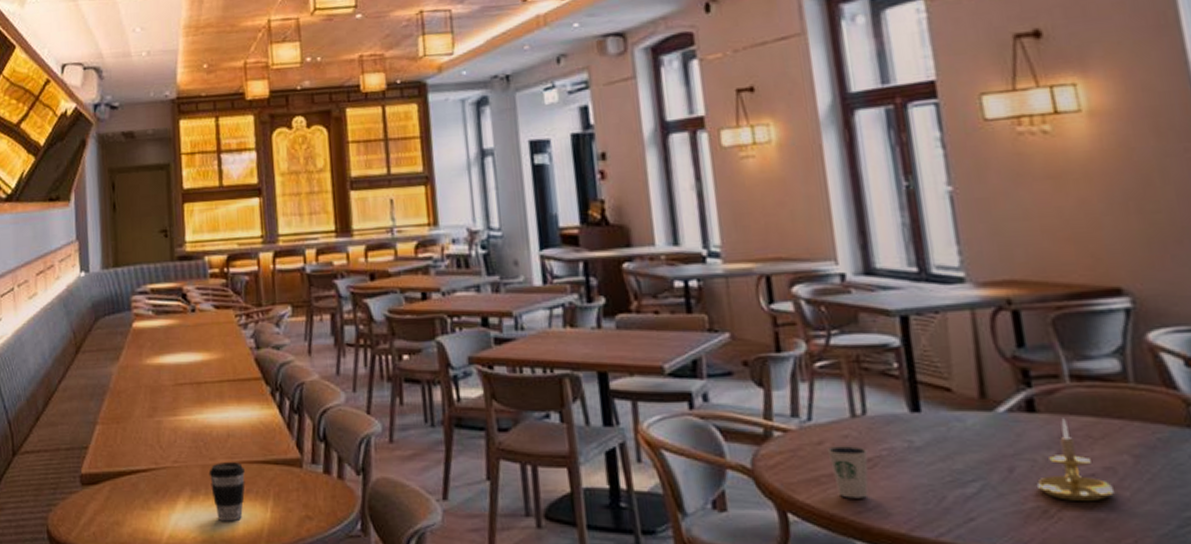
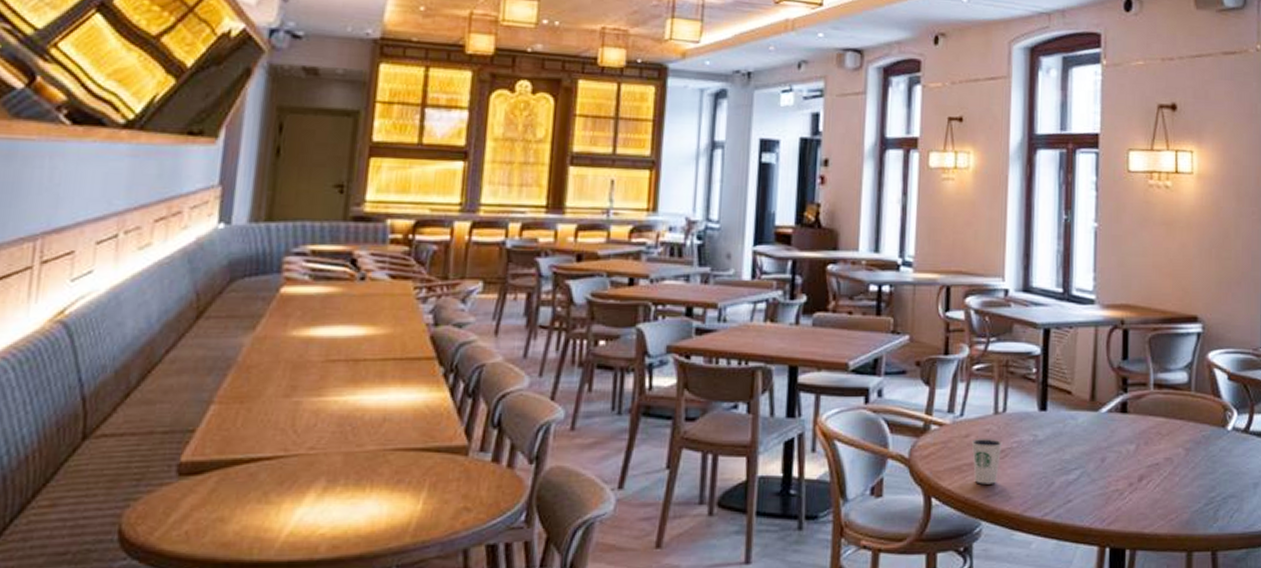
coffee cup: present [208,462,246,522] -> none [352,449,400,516]
candle holder: present [1037,418,1114,502] -> none [1119,418,1168,486]

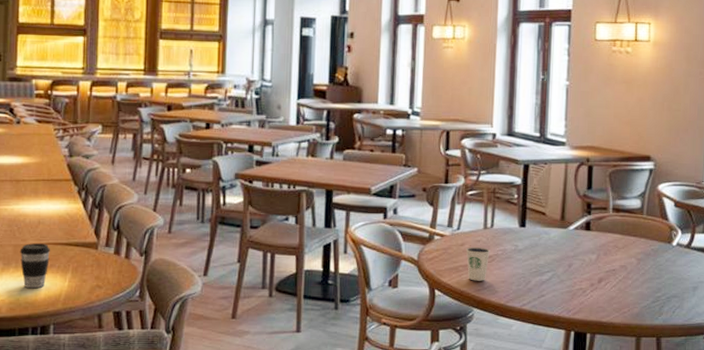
coffee cup: none [352,449,400,516] -> present [19,243,51,289]

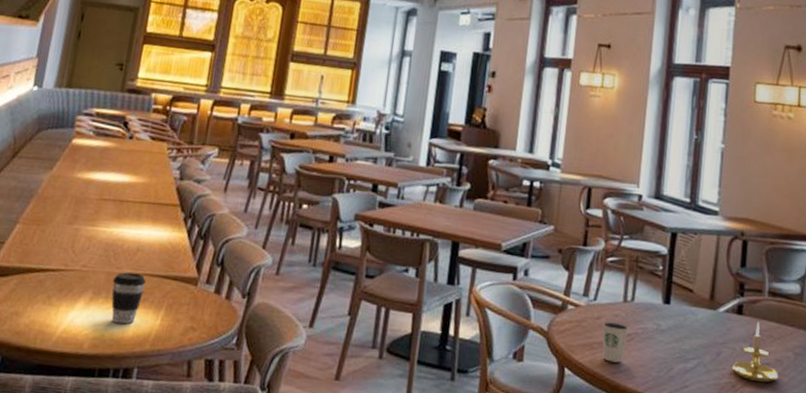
candle holder: none [583,235,623,286] -> present [732,321,778,383]

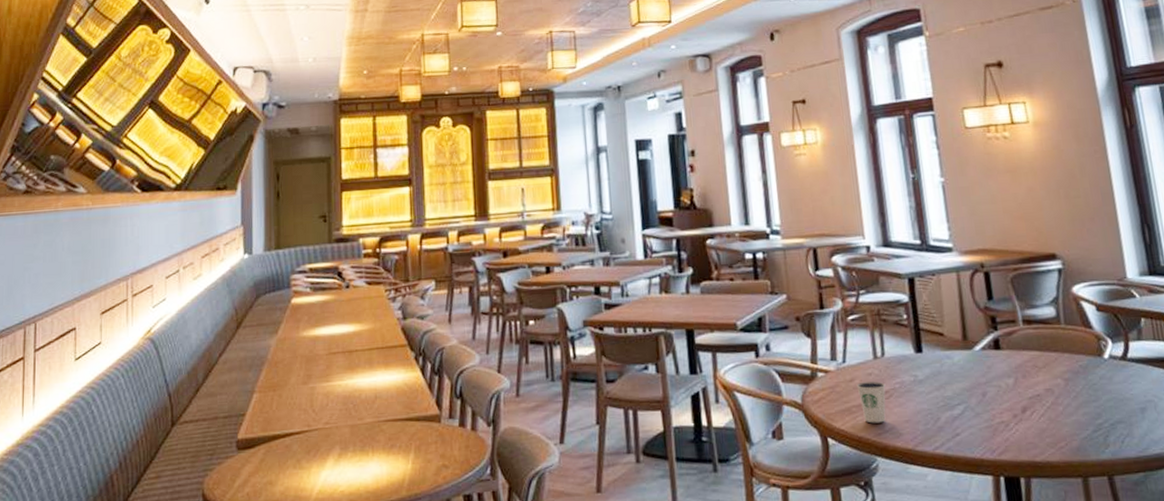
coffee cup: present [111,272,147,325] -> none [357,421,391,475]
candle holder: present [732,321,778,383] -> none [1002,353,1052,417]

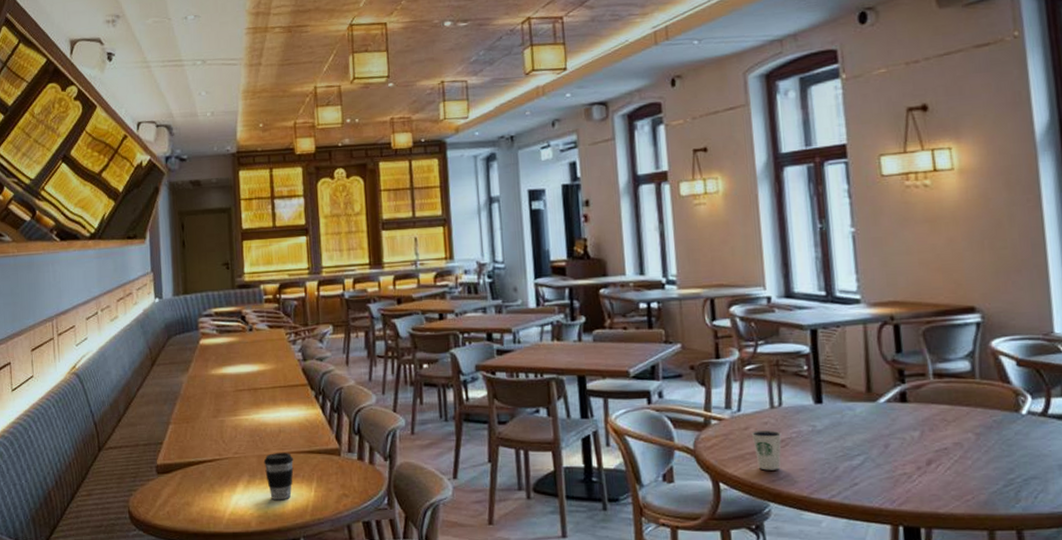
coffee cup: none [357,421,391,475] -> present [263,453,294,501]

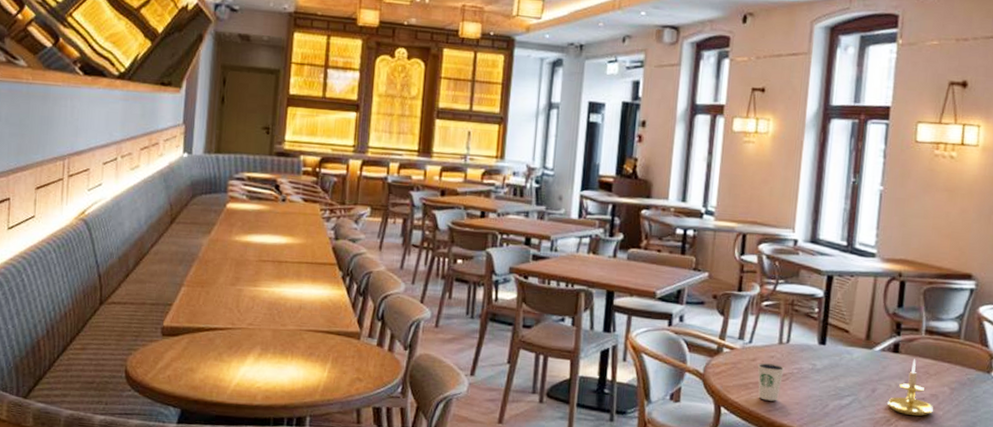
coffee cup: present [263,453,294,501] -> none [278,329,311,377]
candle holder: none [905,406,960,469] -> present [888,359,933,417]

